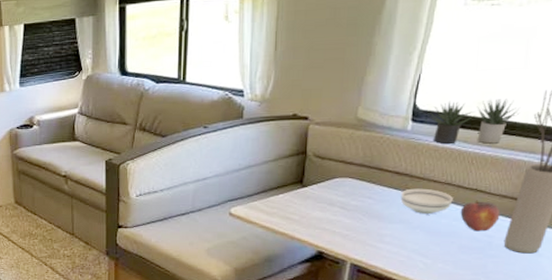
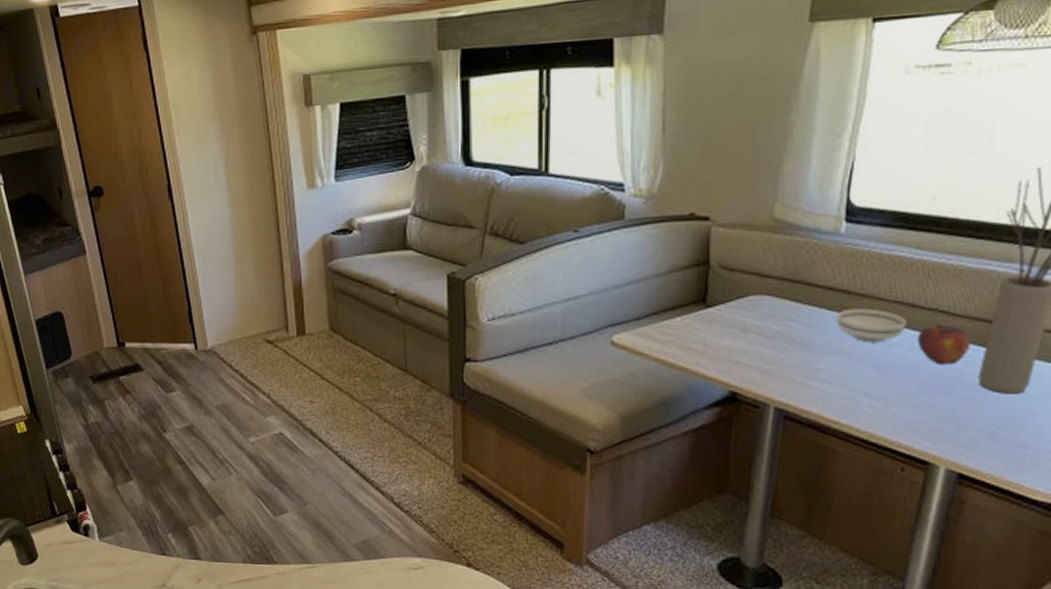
succulent plant: present [429,99,519,145] -> none [868,192,986,252]

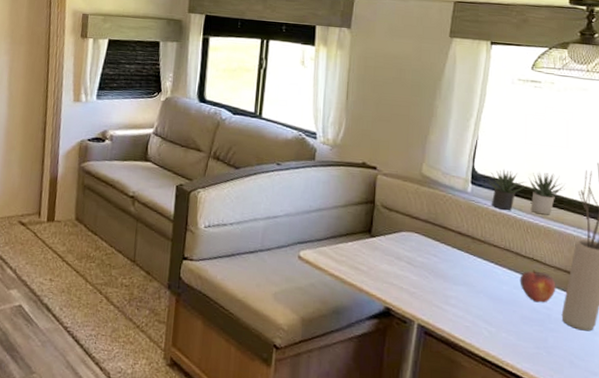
bowl: present [836,308,906,342] -> none [464,250,512,279]
succulent plant: none [868,192,986,252] -> present [486,169,565,215]

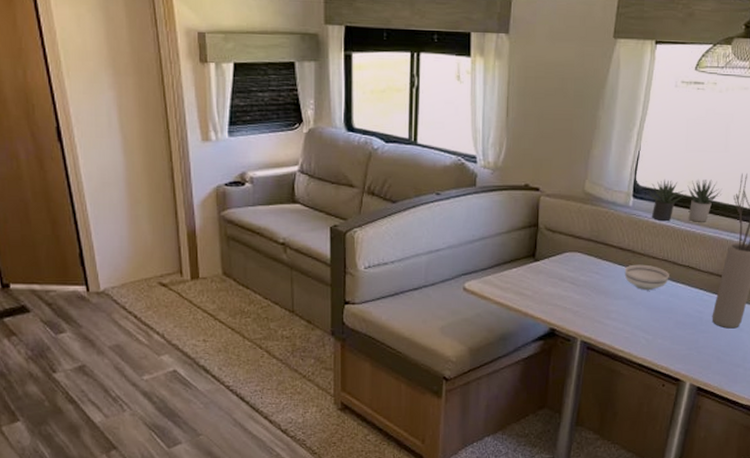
bowl: none [464,250,512,279] -> present [624,264,669,290]
fruit: present [520,269,556,303] -> none [675,276,709,307]

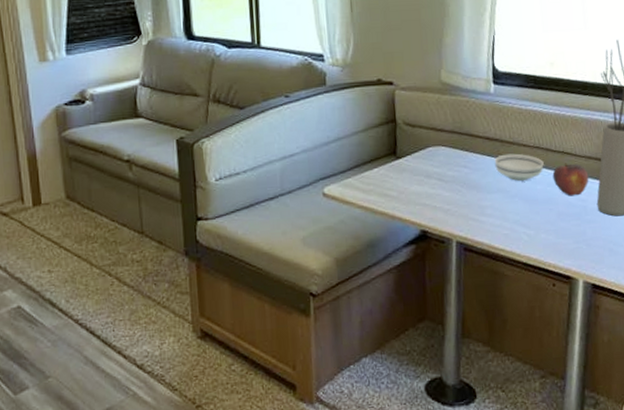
succulent plant: present [647,179,722,222] -> none [508,59,588,107]
fruit: none [675,276,709,307] -> present [552,163,589,196]

